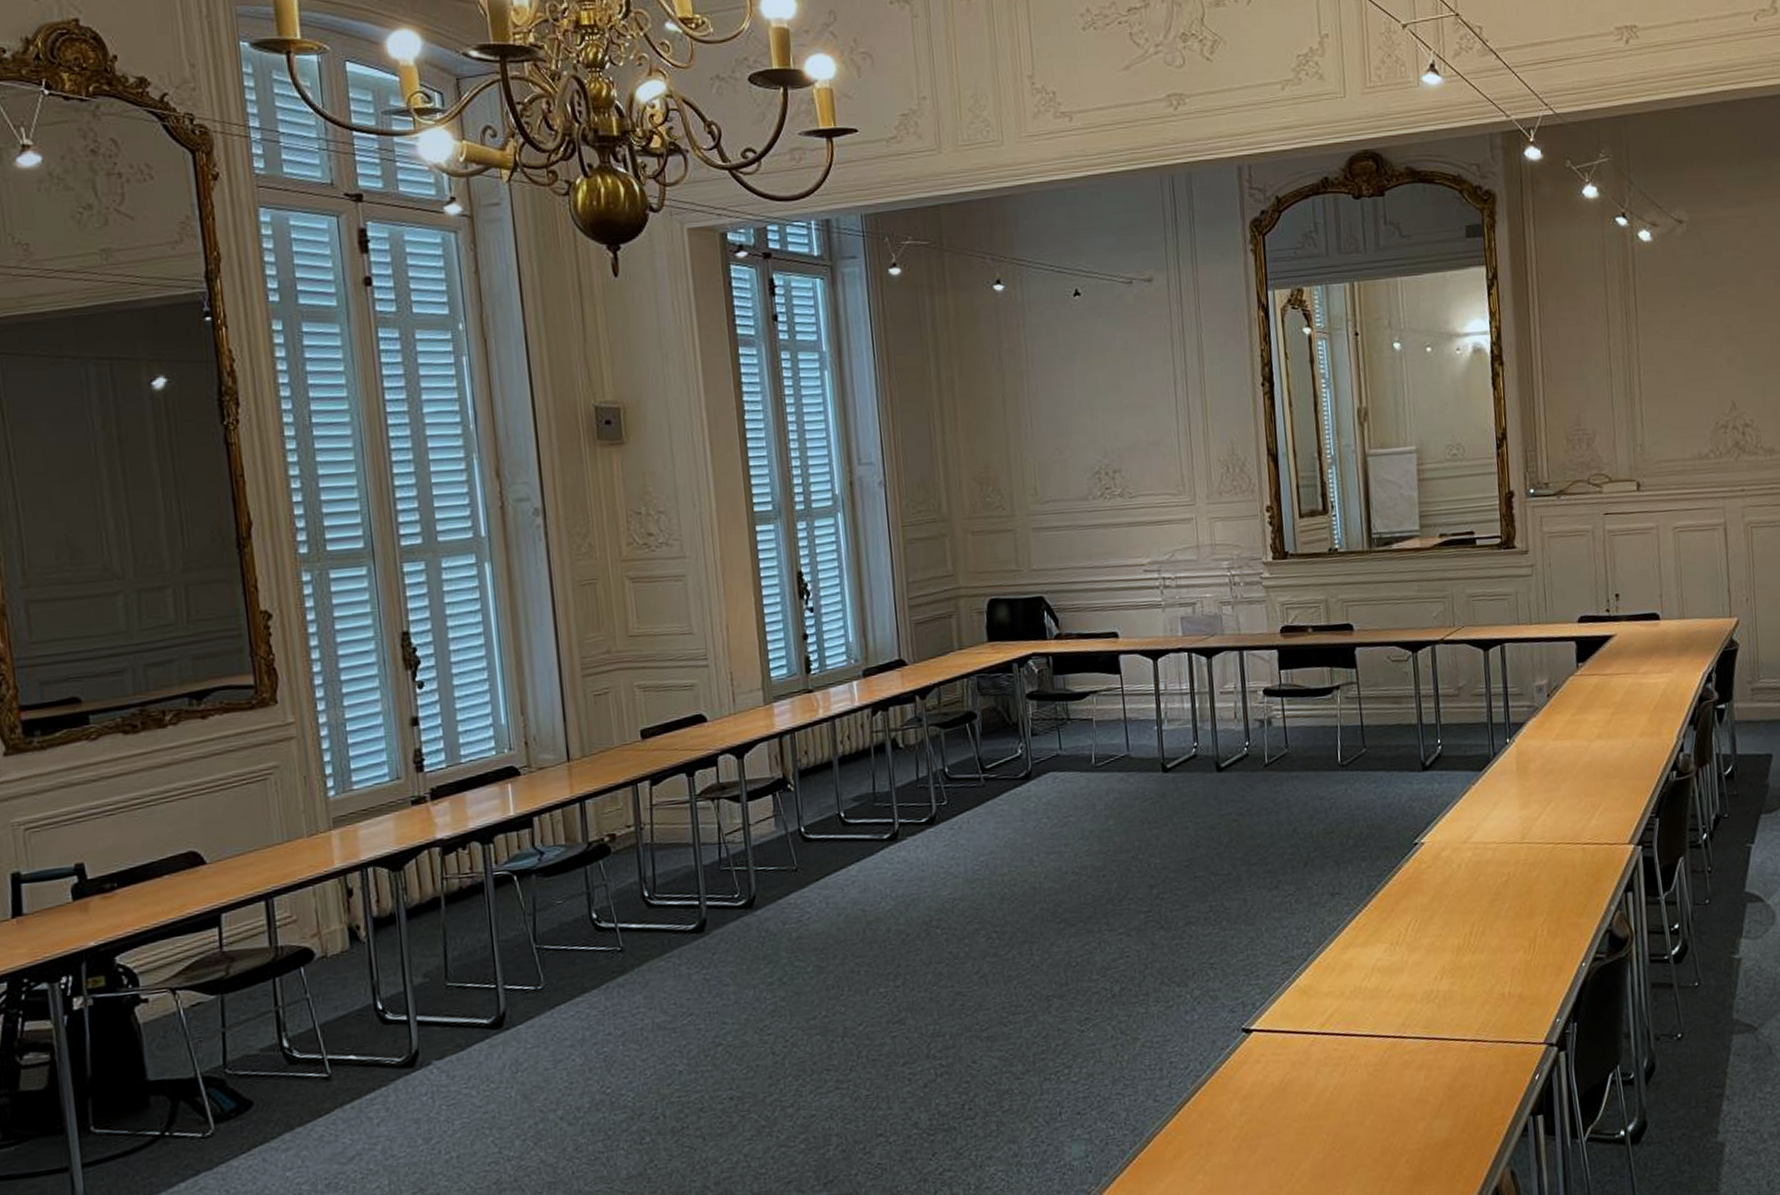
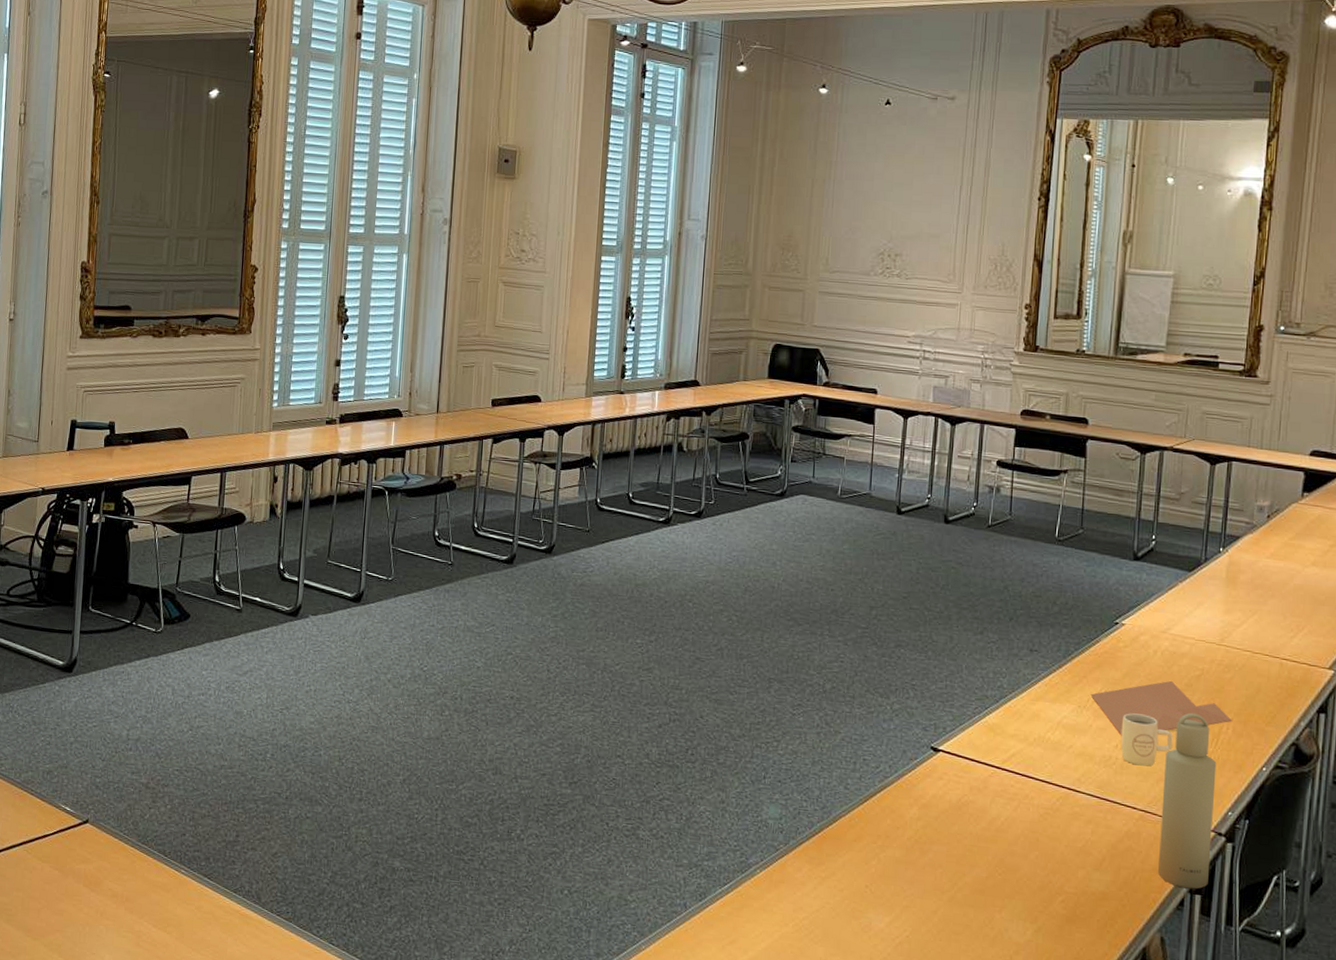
papers: none [1401,893,1545,964] -> present [1090,680,1232,735]
mug: none [1437,936,1492,993] -> present [1120,713,1173,766]
bottle: none [1486,922,1548,1113] -> present [1157,712,1217,890]

